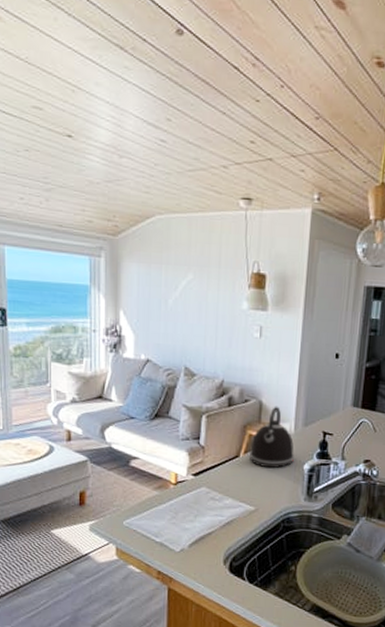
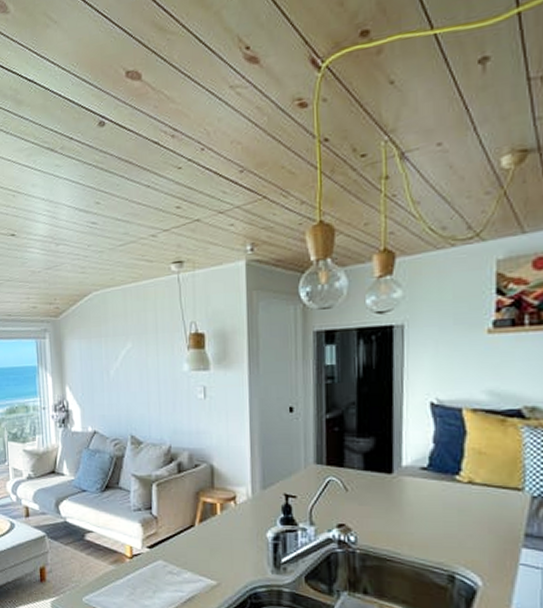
kettle: present [249,406,294,468] -> none [204,469,255,537]

